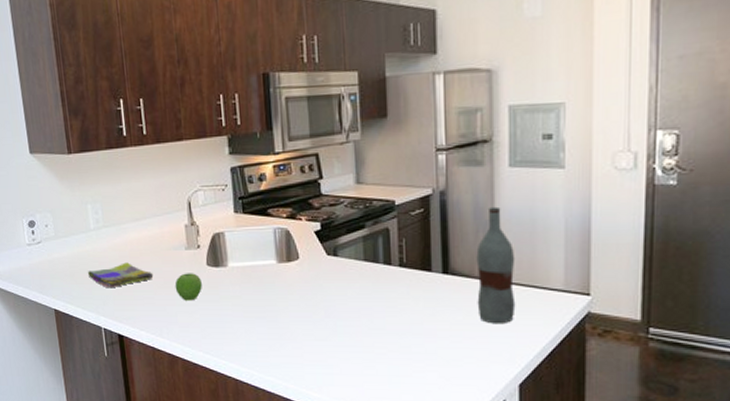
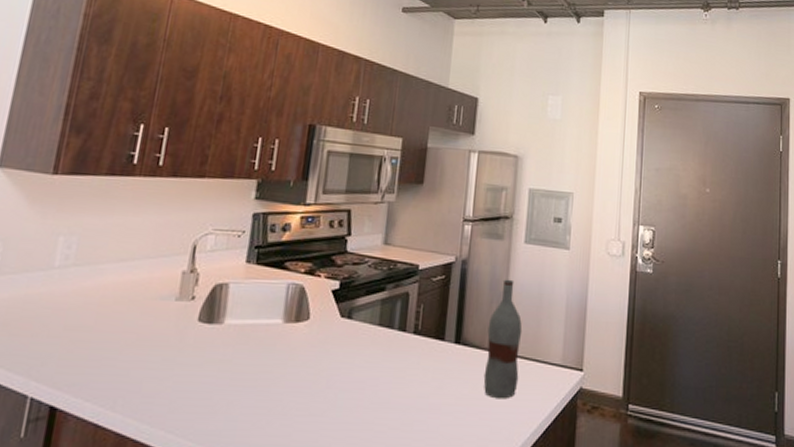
dish towel: present [87,262,154,287] -> none [30,311,125,343]
fruit: present [175,273,202,301] -> none [149,329,187,364]

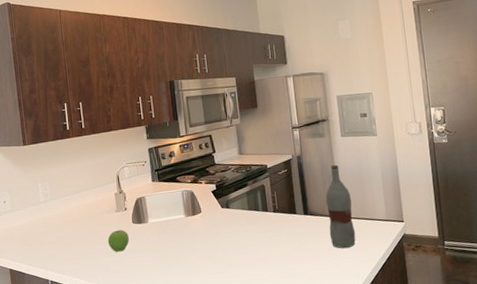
fruit: none [149,329,187,364] -> present [107,230,129,252]

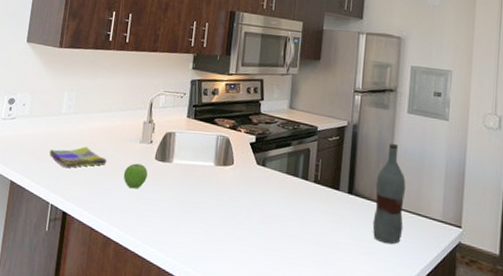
dish towel: none [37,226,91,247] -> present [49,146,107,168]

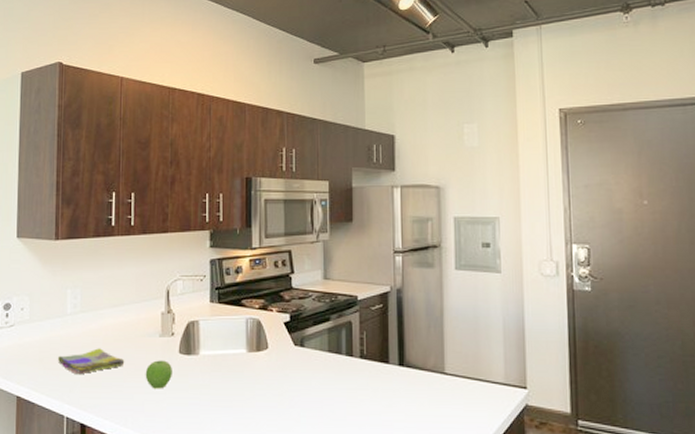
bottle: present [372,143,406,245] -> none [428,304,464,416]

